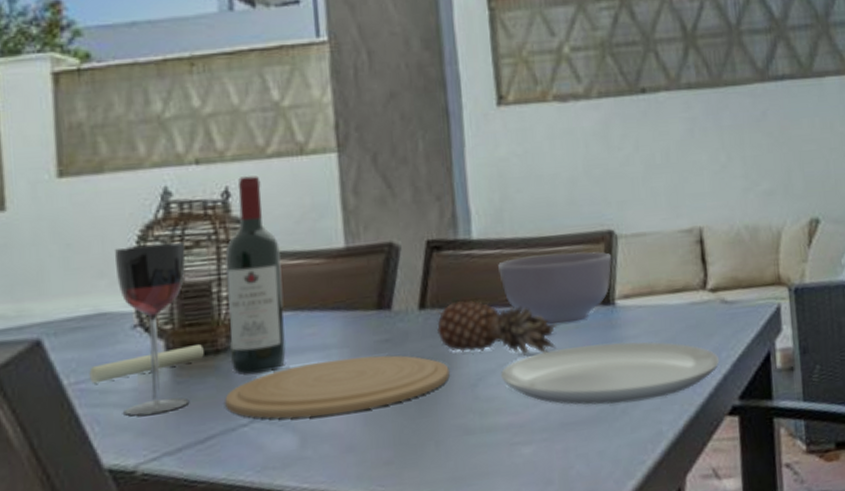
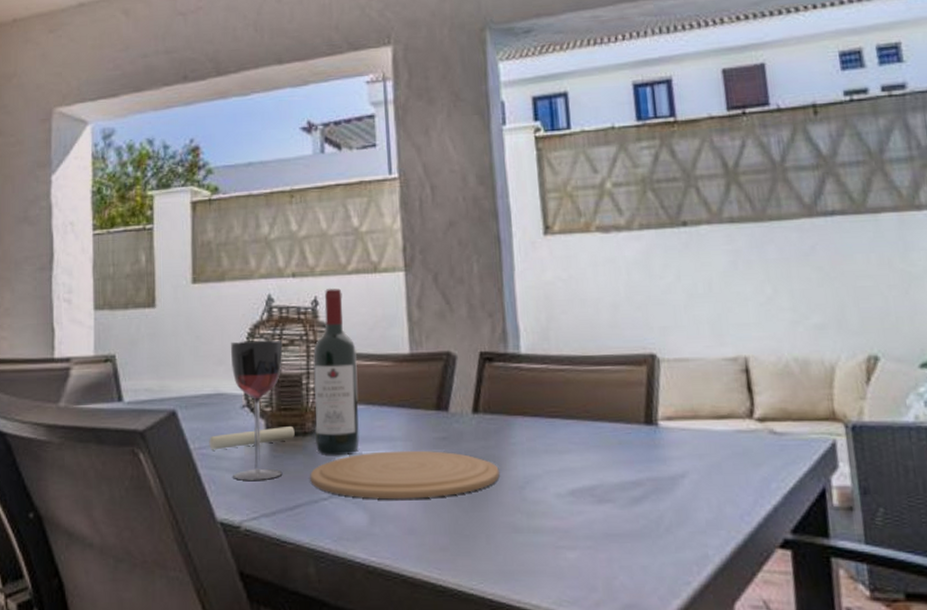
fruit: present [436,300,558,356] -> none [487,408,601,466]
bowl: present [498,251,612,324] -> none [544,371,655,438]
plate: present [501,342,720,405] -> none [547,462,769,522]

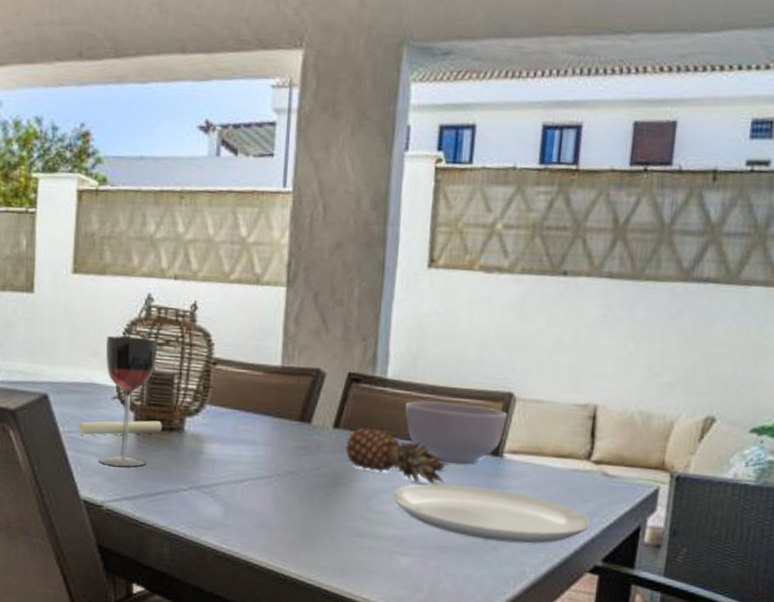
plate: present [310,450,500,500] -> none [172,453,351,499]
wine bottle: present [313,288,360,455] -> none [180,295,230,452]
fruit: none [487,408,601,466] -> present [345,427,449,486]
bowl: none [544,371,655,438] -> present [405,401,508,464]
plate: none [547,462,769,522] -> present [393,484,591,544]

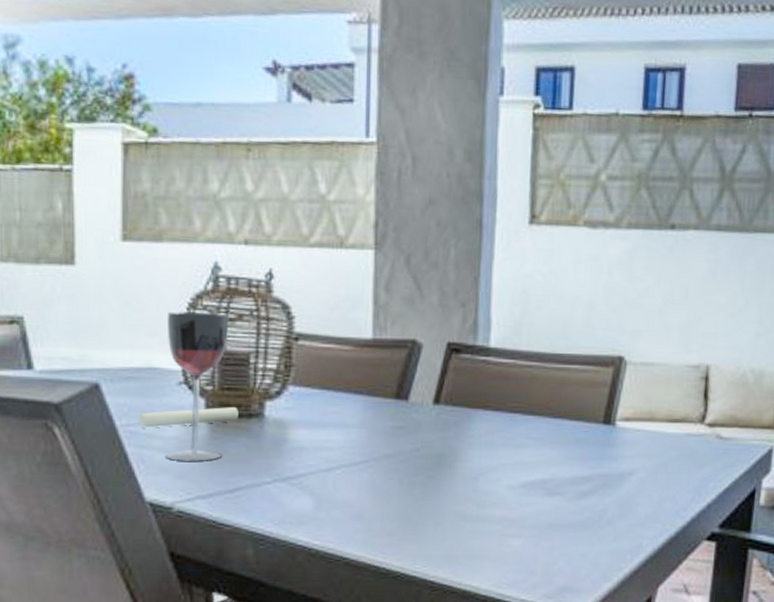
fruit: present [345,427,449,486] -> none [448,401,559,461]
plate: present [393,484,591,544] -> none [501,458,707,515]
bowl: present [405,401,508,464] -> none [511,370,619,435]

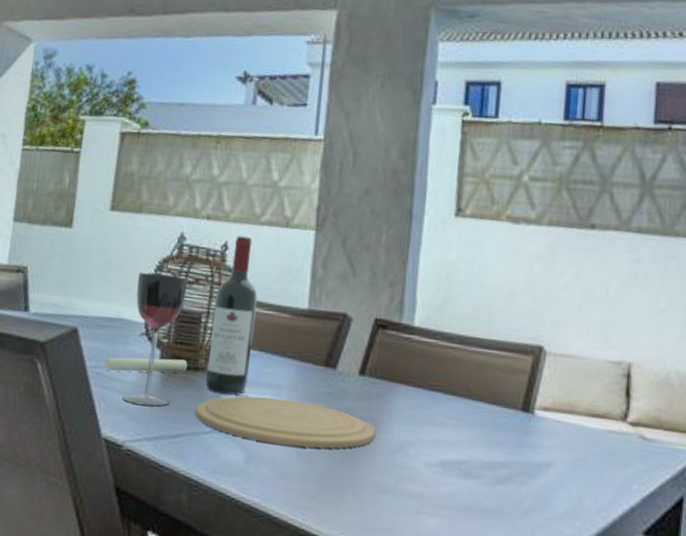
plate: none [253,437,455,486] -> present [195,396,376,449]
wine bottle: none [261,261,314,439] -> present [205,236,258,394]

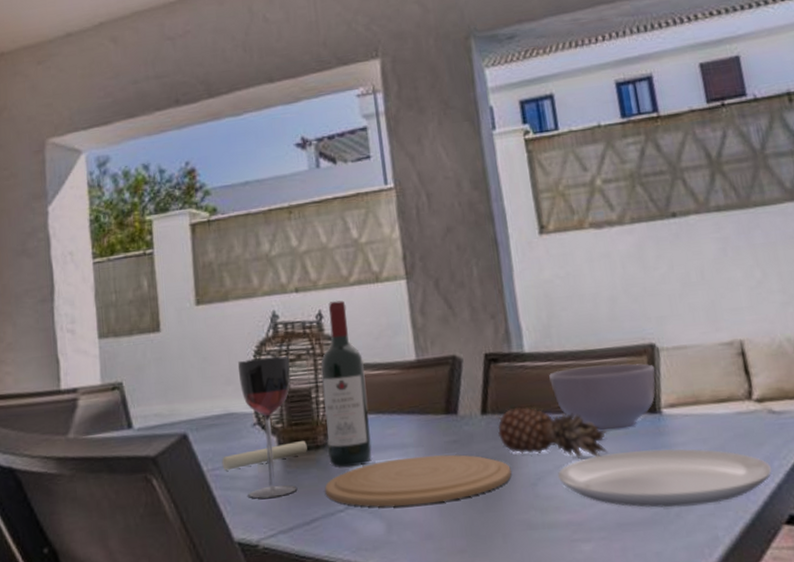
fruit: none [371,375,477,442] -> present [496,407,608,459]
plate: none [419,439,629,511] -> present [558,448,772,508]
bowl: none [432,351,538,420] -> present [549,363,656,430]

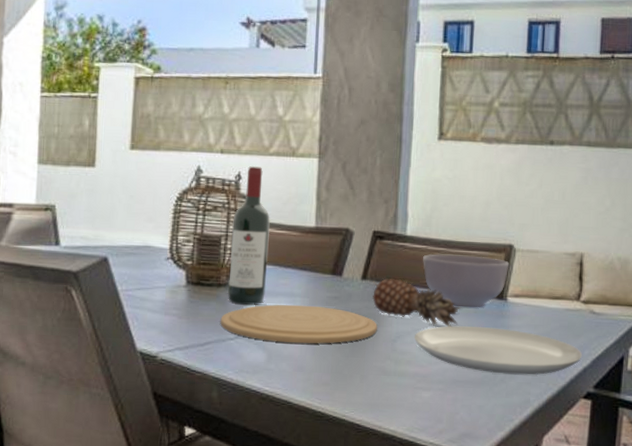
candle: present [222,441,308,471] -> none [135,278,211,293]
wineglass: present [237,355,298,499] -> none [154,203,207,320]

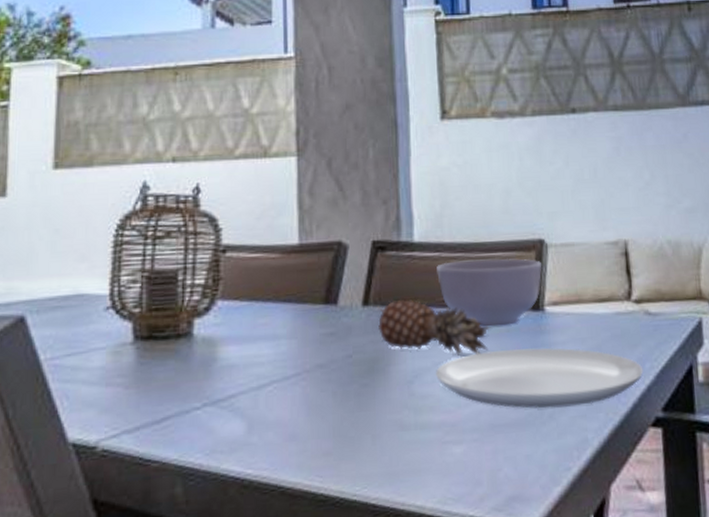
plate: present [220,304,377,344] -> none [182,348,388,405]
wine bottle: present [227,166,271,305] -> none [189,174,242,359]

